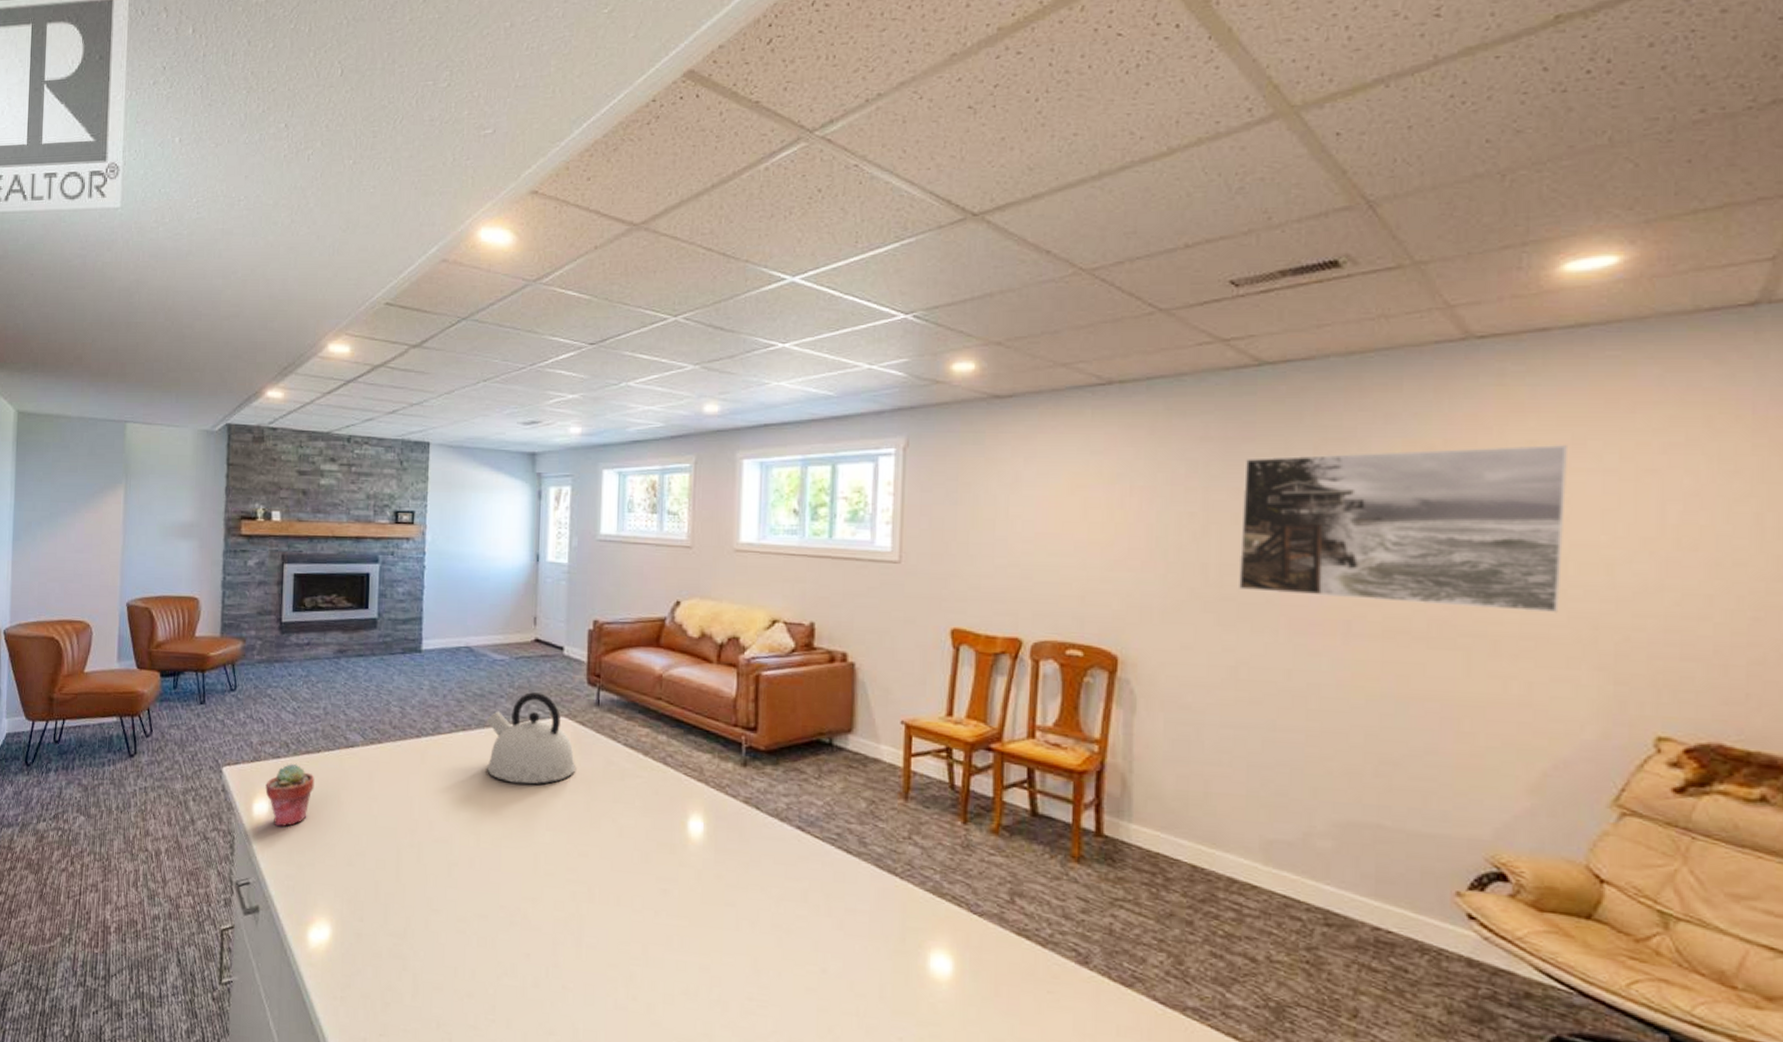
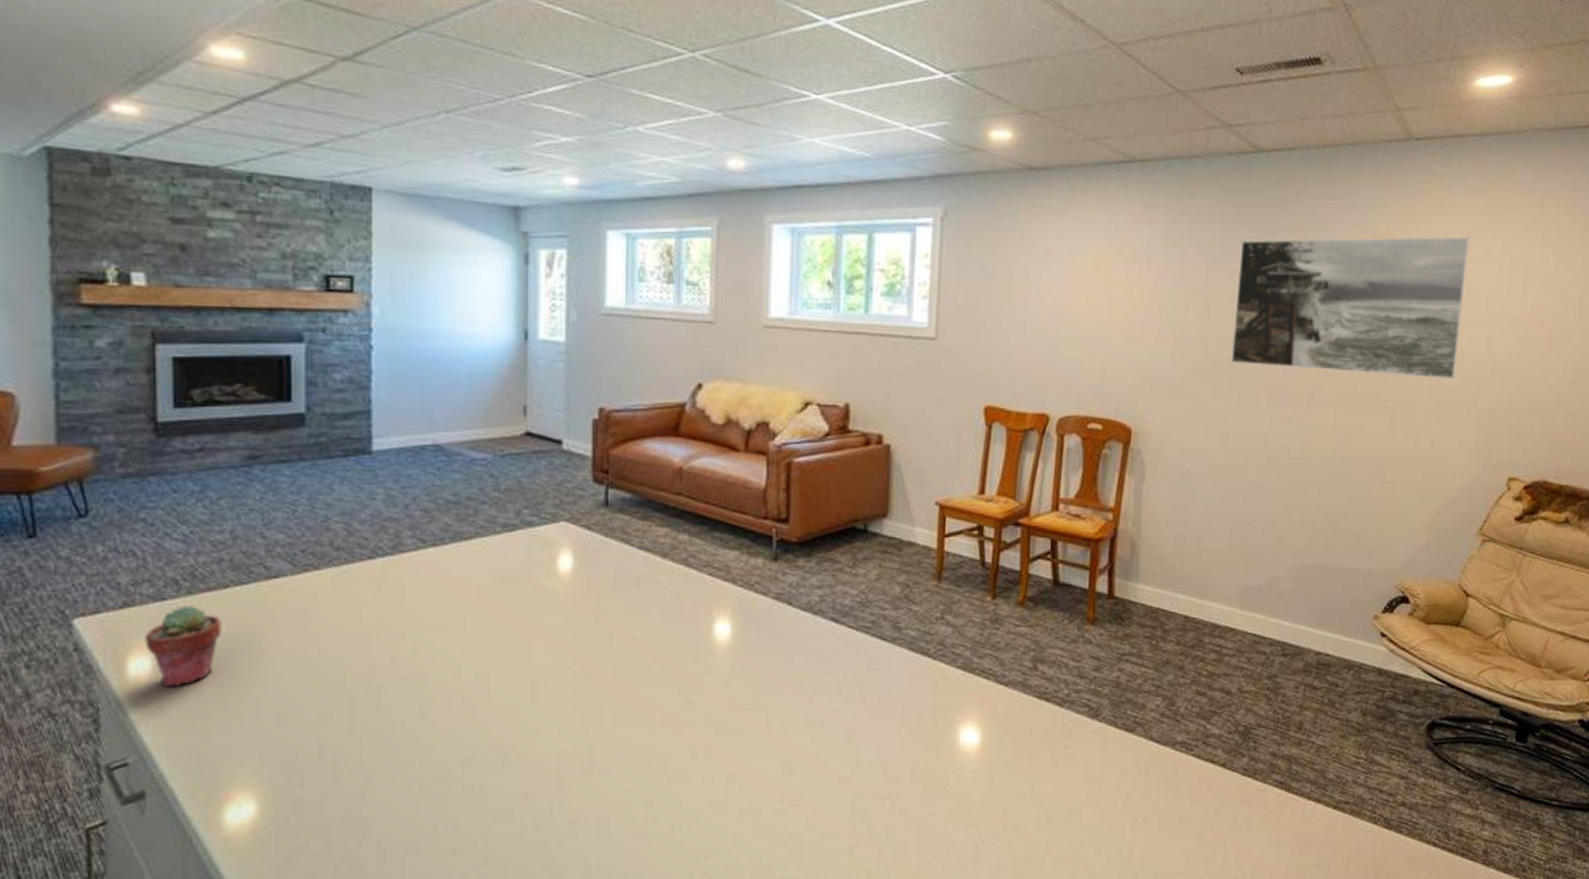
kettle: present [486,692,577,785] -> none [464,495,582,603]

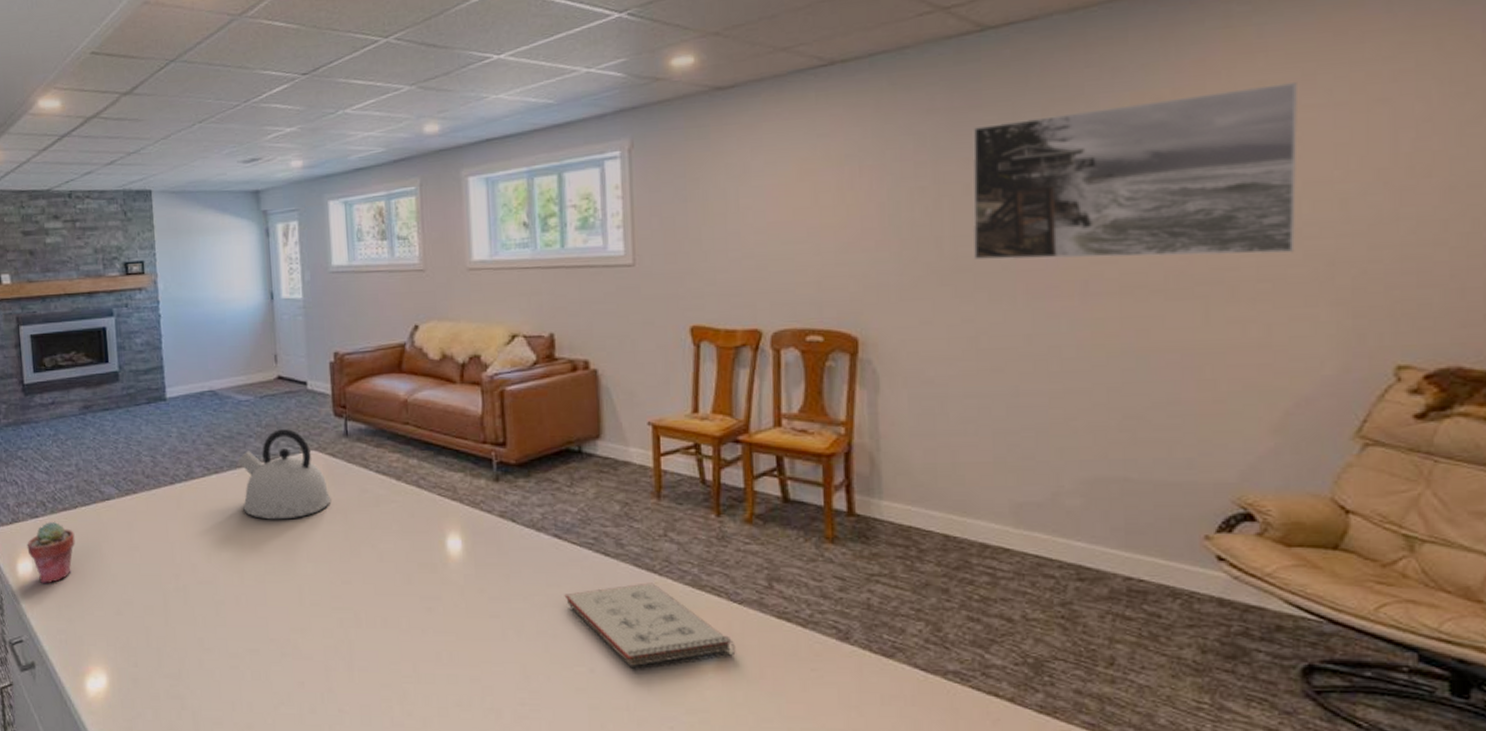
kettle: none [464,495,582,603] -> present [237,429,332,520]
notepad: none [836,666,998,759] -> present [564,582,736,672]

